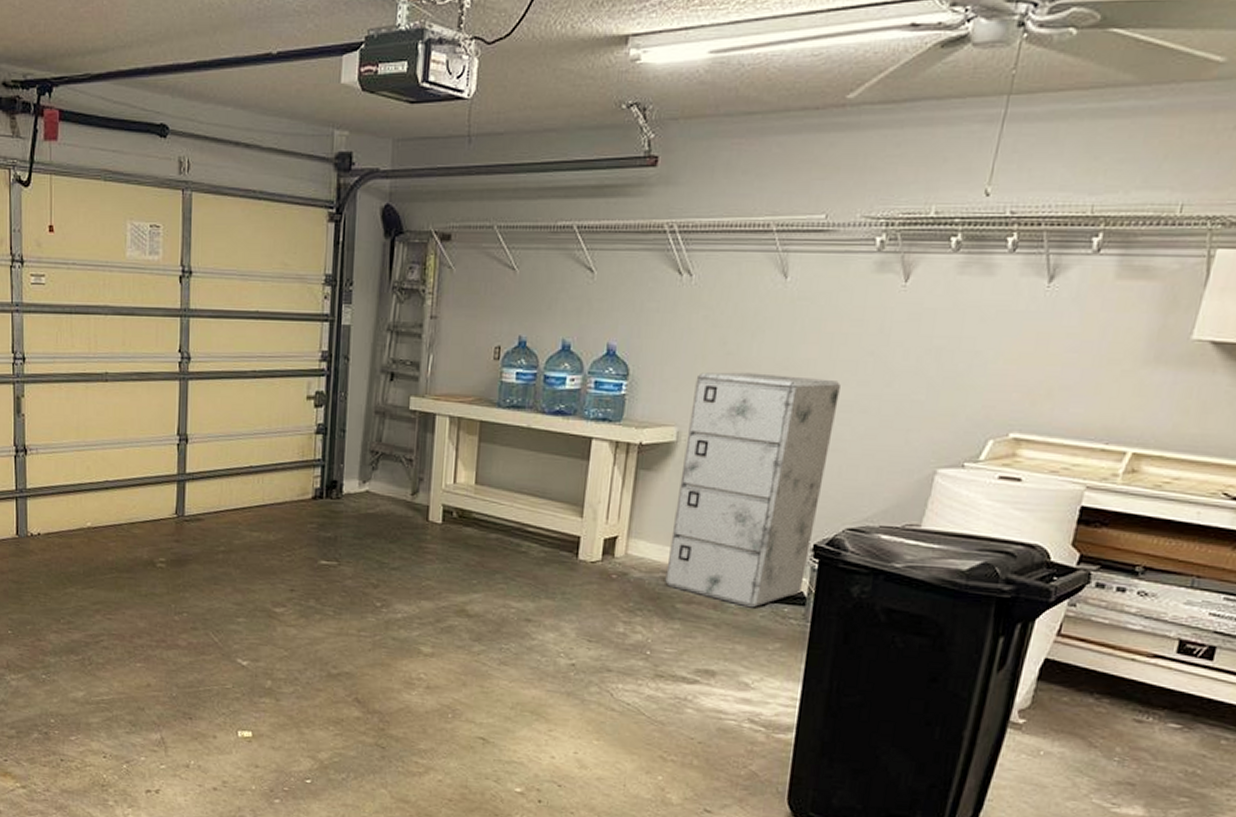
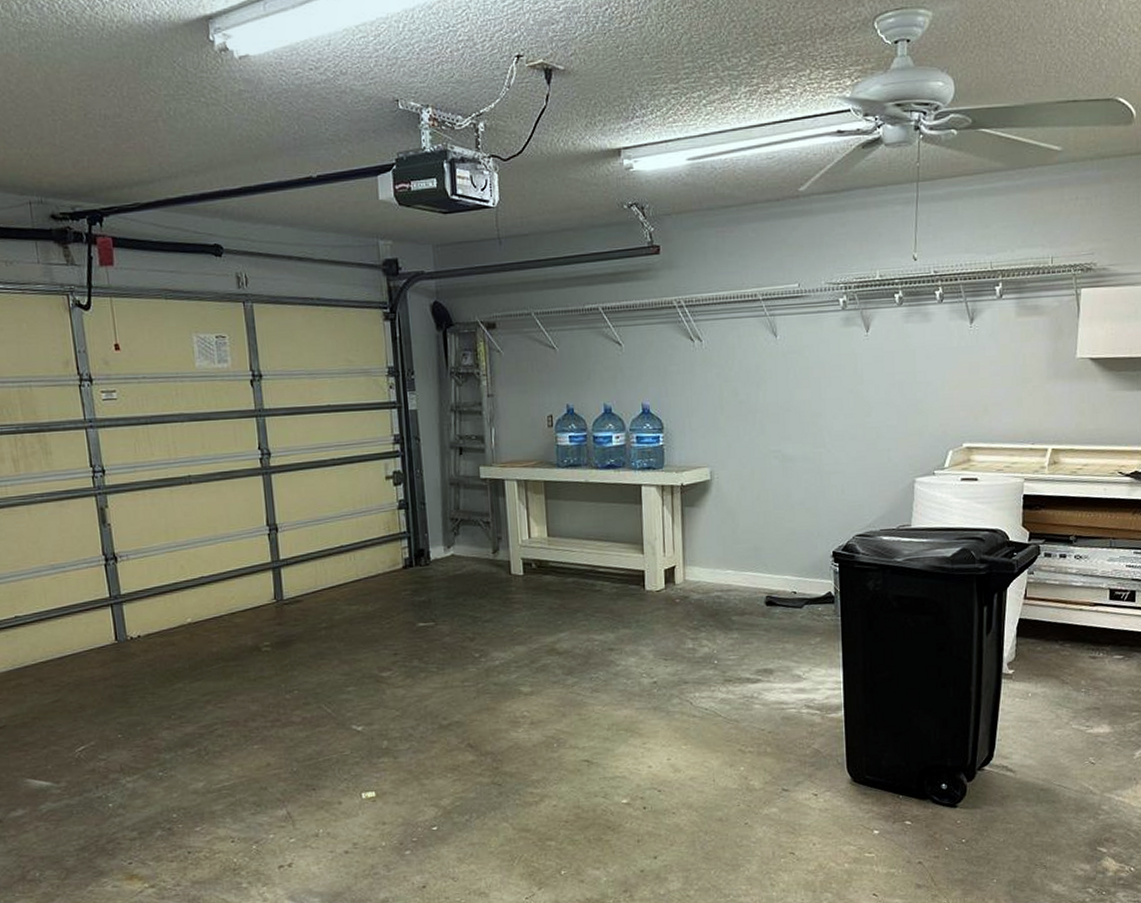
filing cabinet: present [665,372,840,608] -> none [718,415,833,611]

